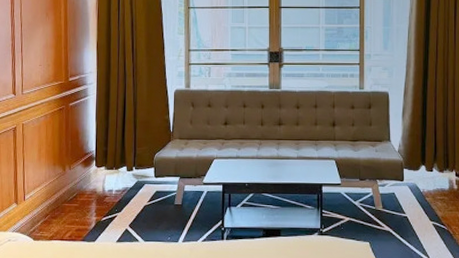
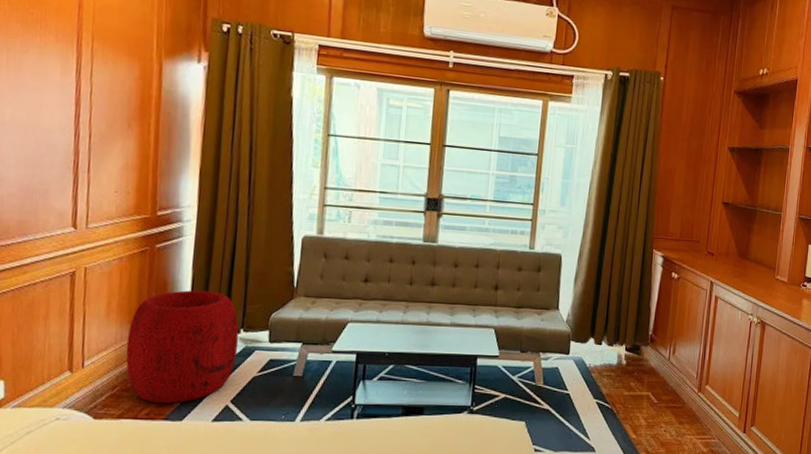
pouf: none [53,137,132,228] -> present [125,290,239,404]

